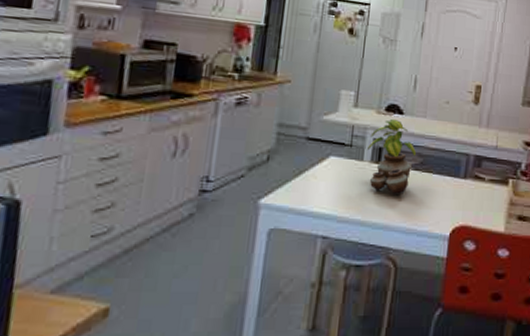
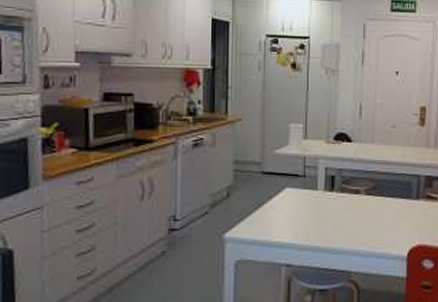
potted plant: present [368,119,417,196] -> none [321,148,368,221]

